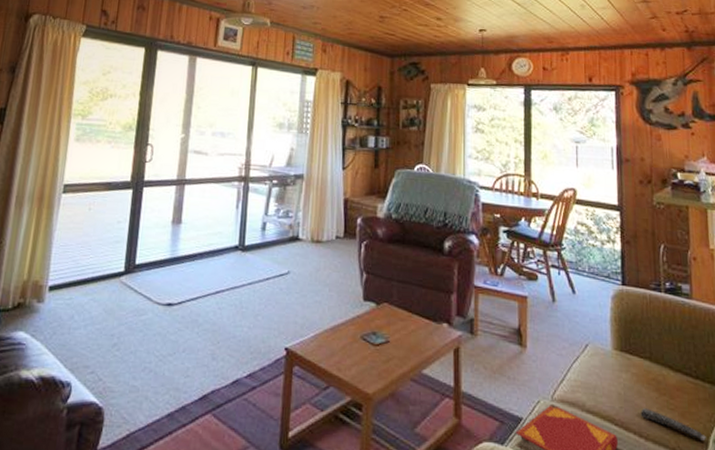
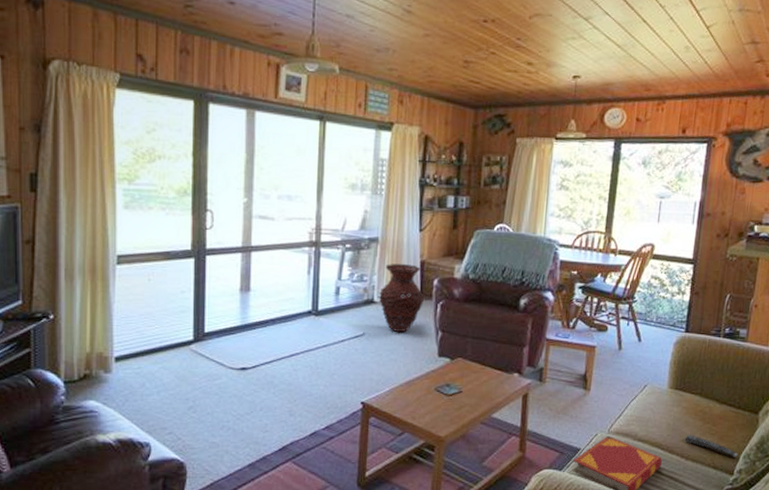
vase: none [303,201,349,272] -> present [378,264,425,332]

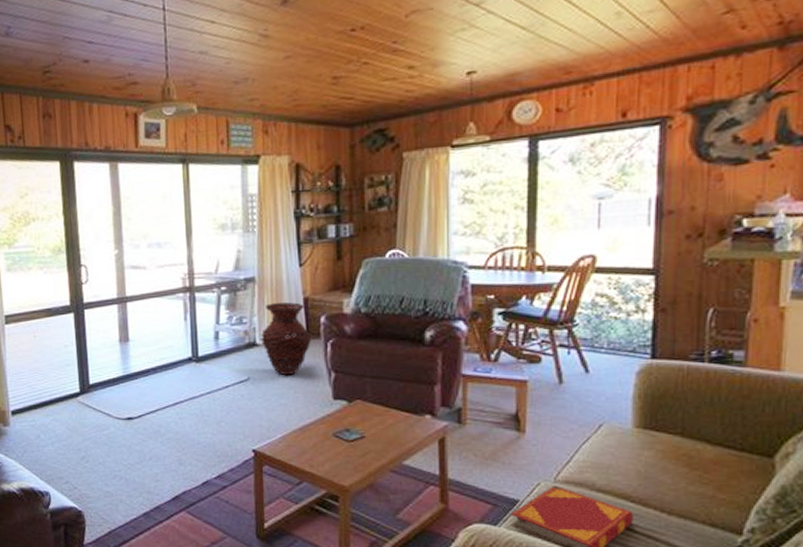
remote control: present [685,435,738,457] -> none [664,484,747,512]

